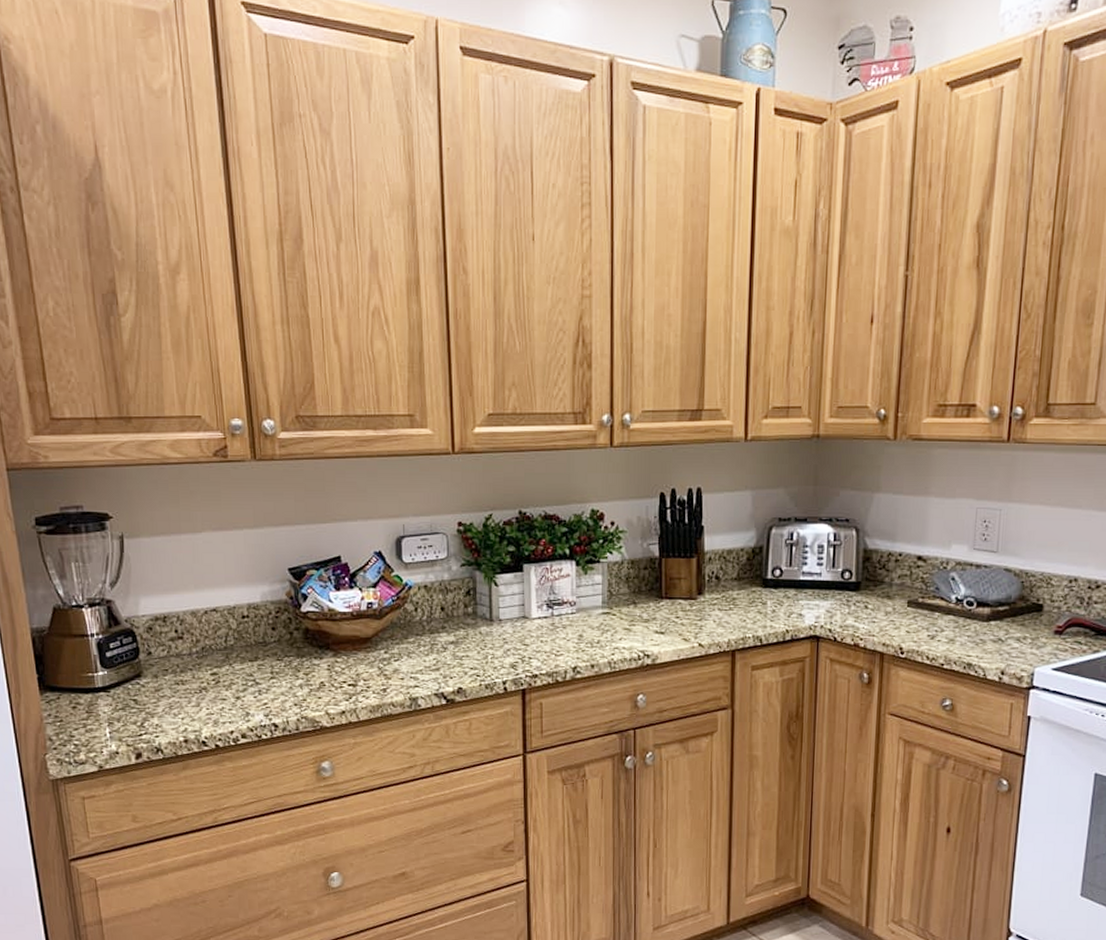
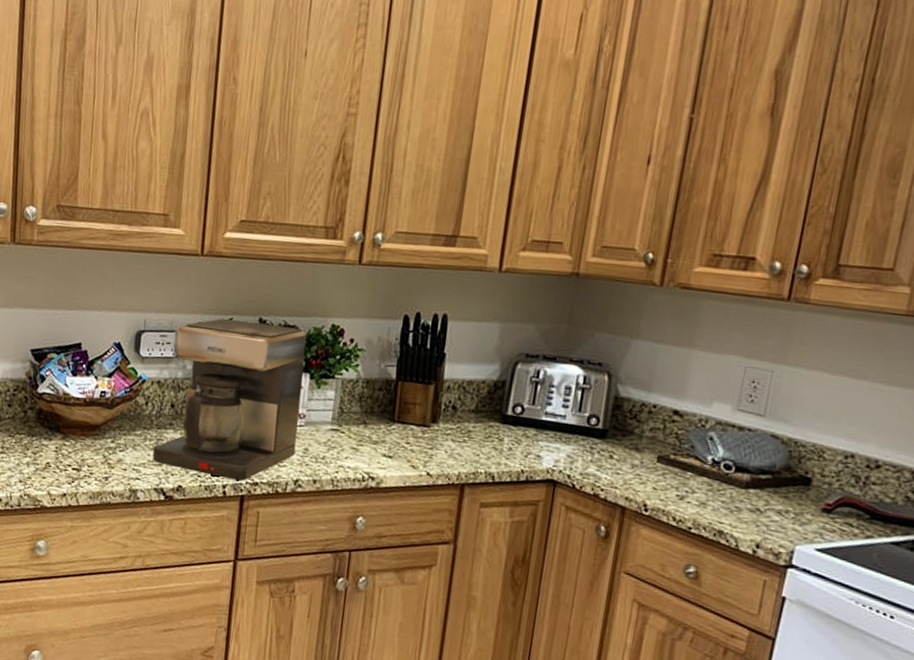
coffee maker: none [428,515,570,675] -> present [152,318,307,481]

